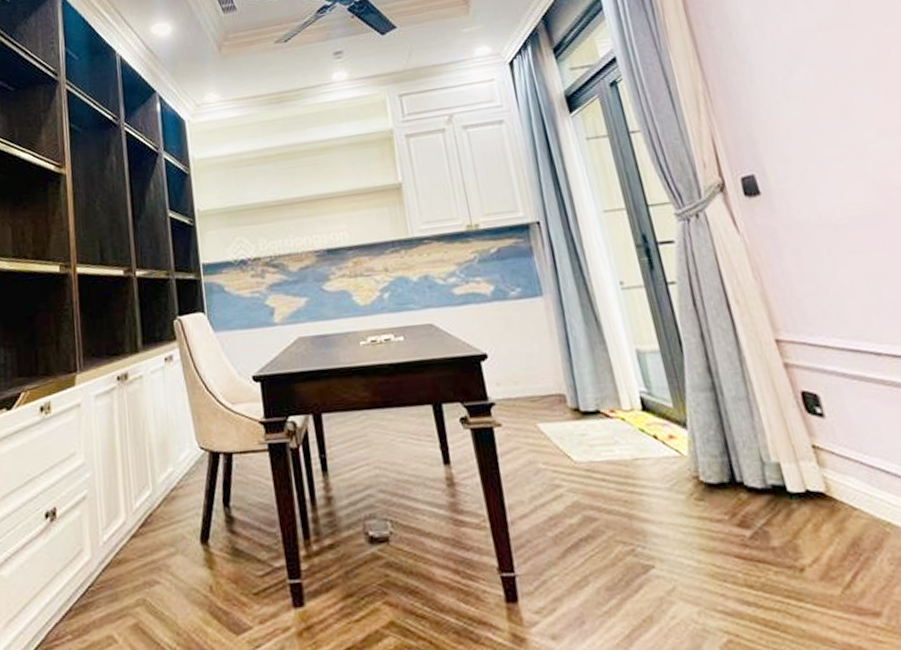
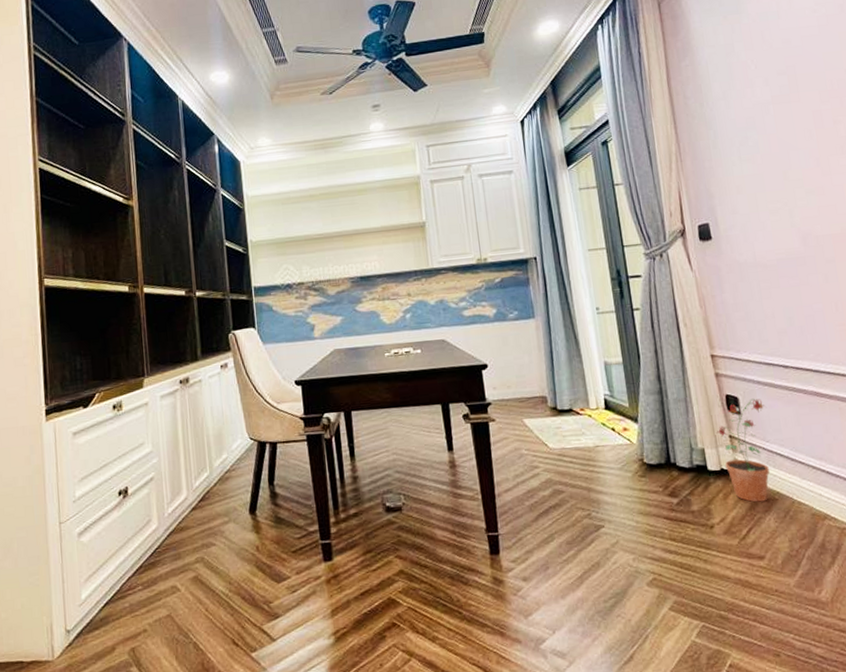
potted plant: none [793,395,876,537] -> present [716,398,770,503]

